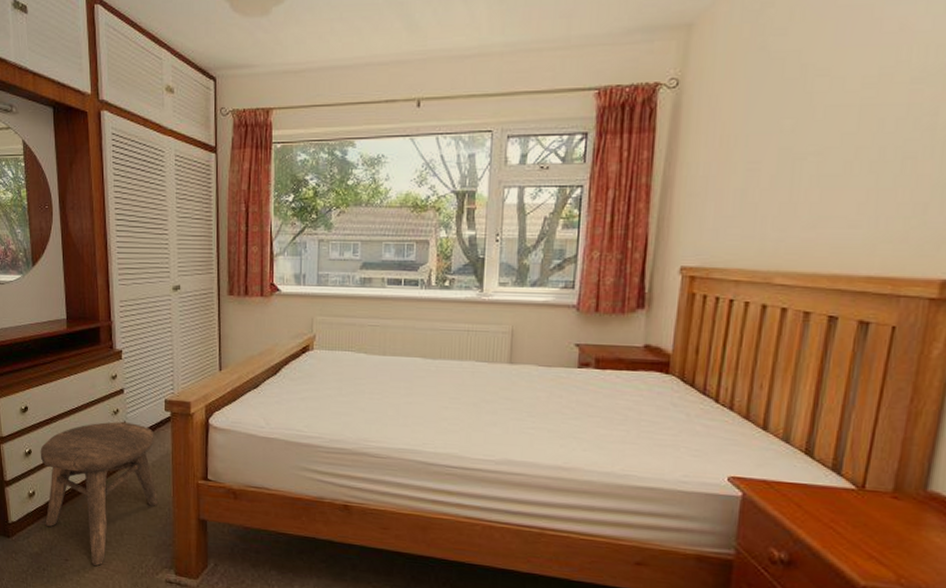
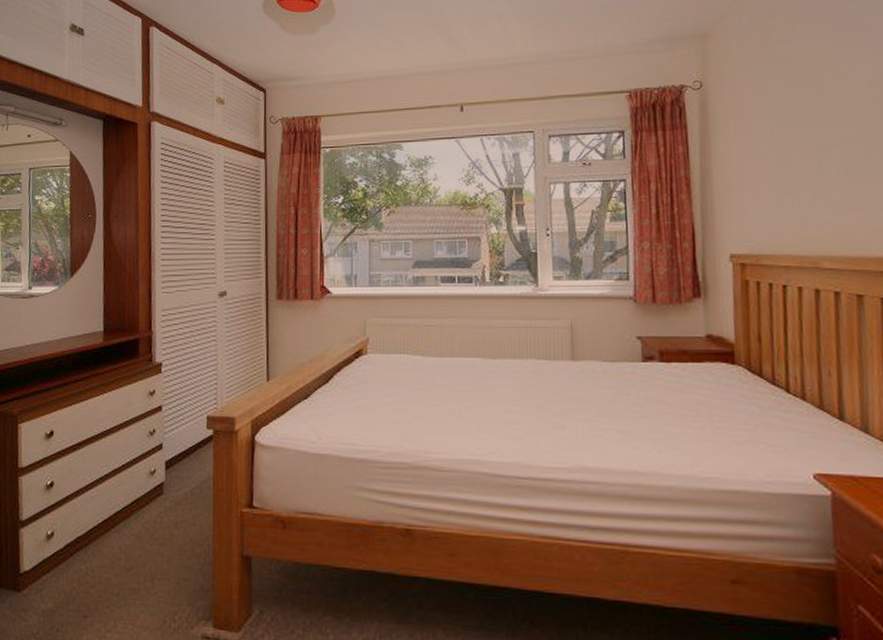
stool: present [40,422,159,566] -> none [63,444,197,622]

